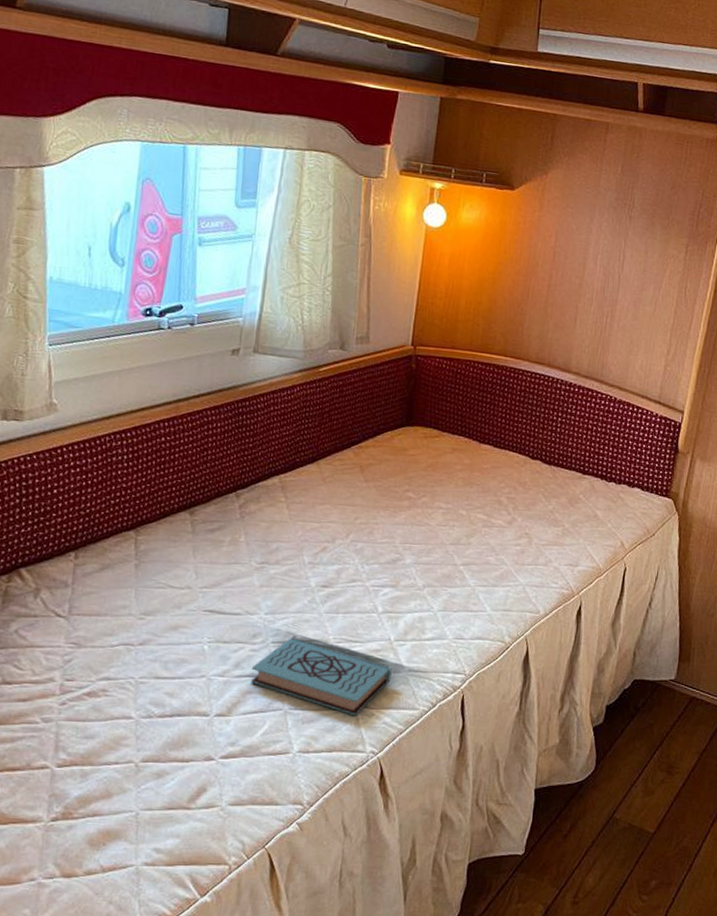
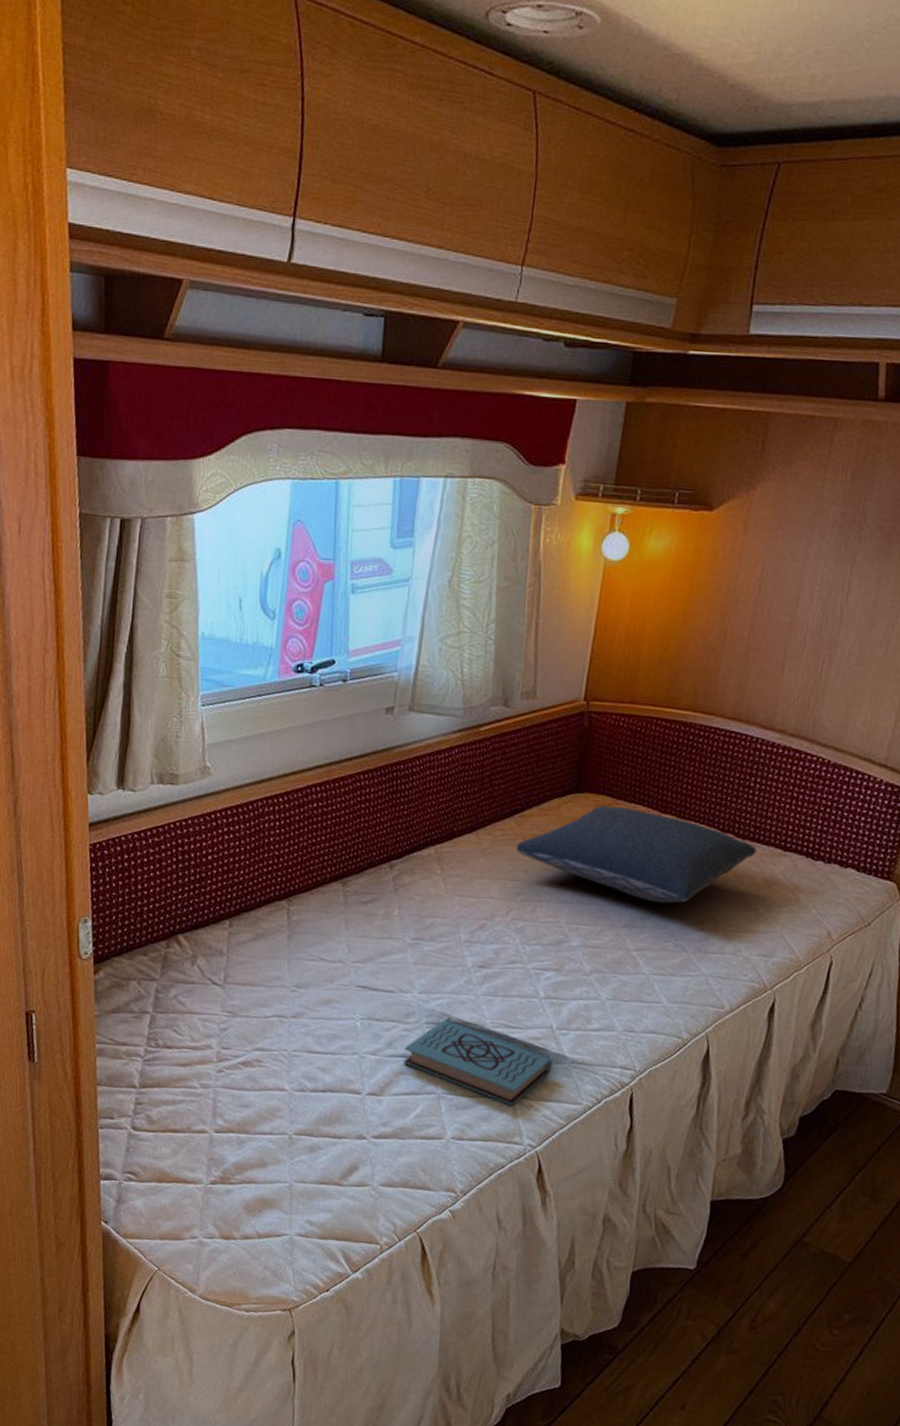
pillow: none [354,436,562,523] -> present [516,805,758,904]

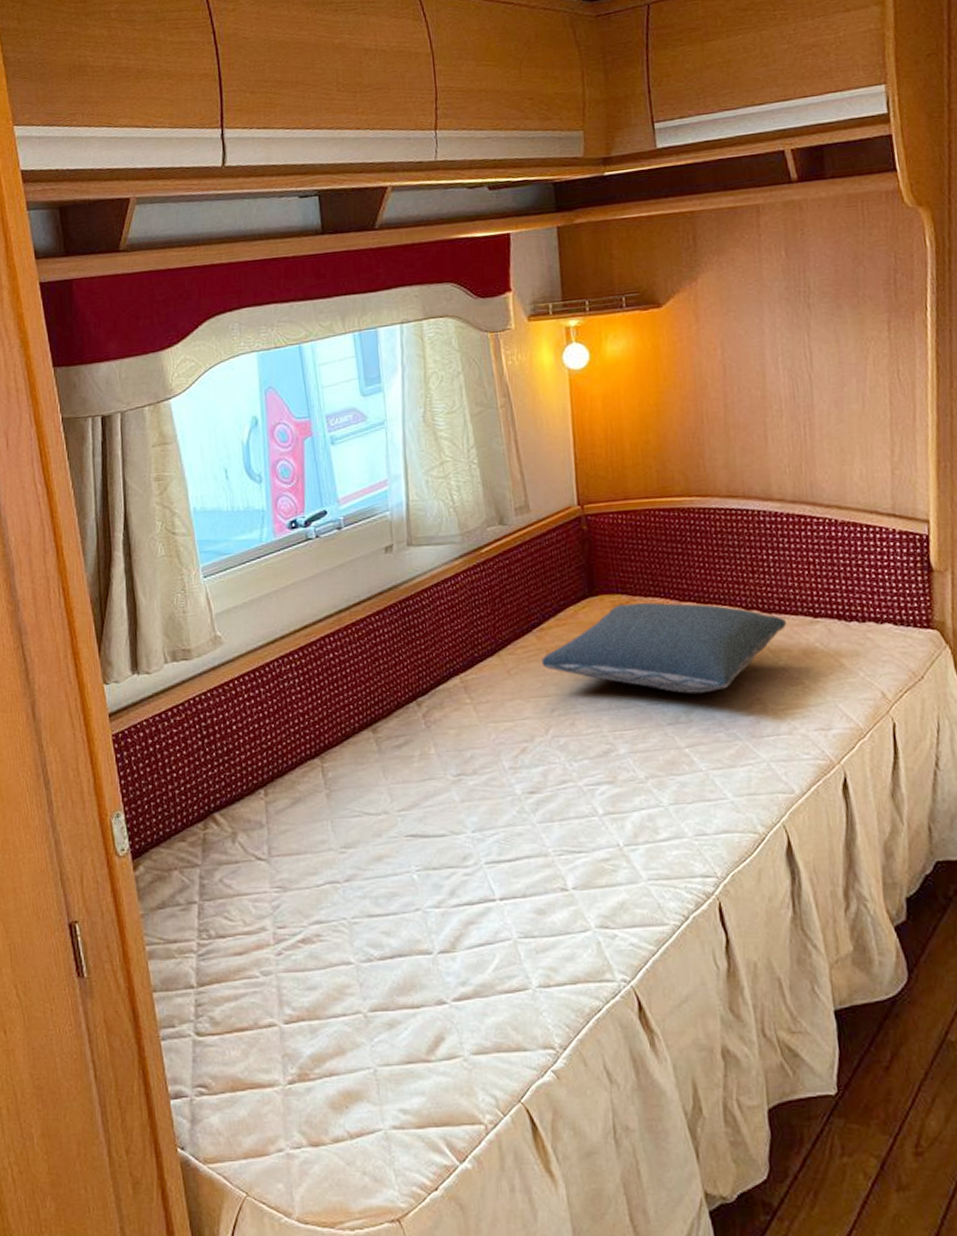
book: present [402,1018,554,1106] -> none [468,854,629,940]

